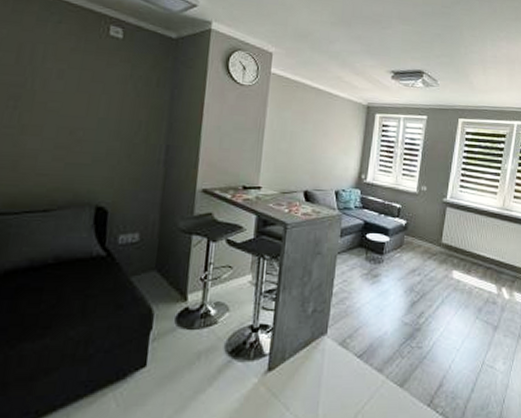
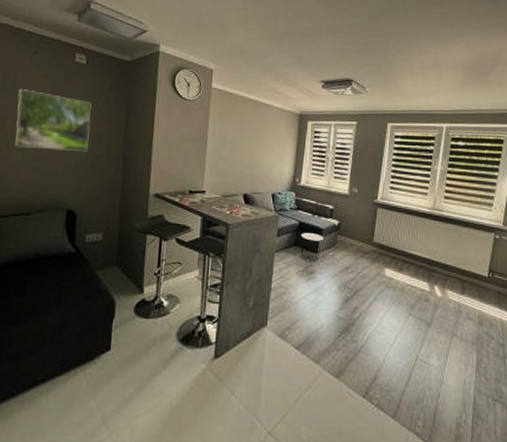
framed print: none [31,64,129,140] -> present [15,89,92,152]

